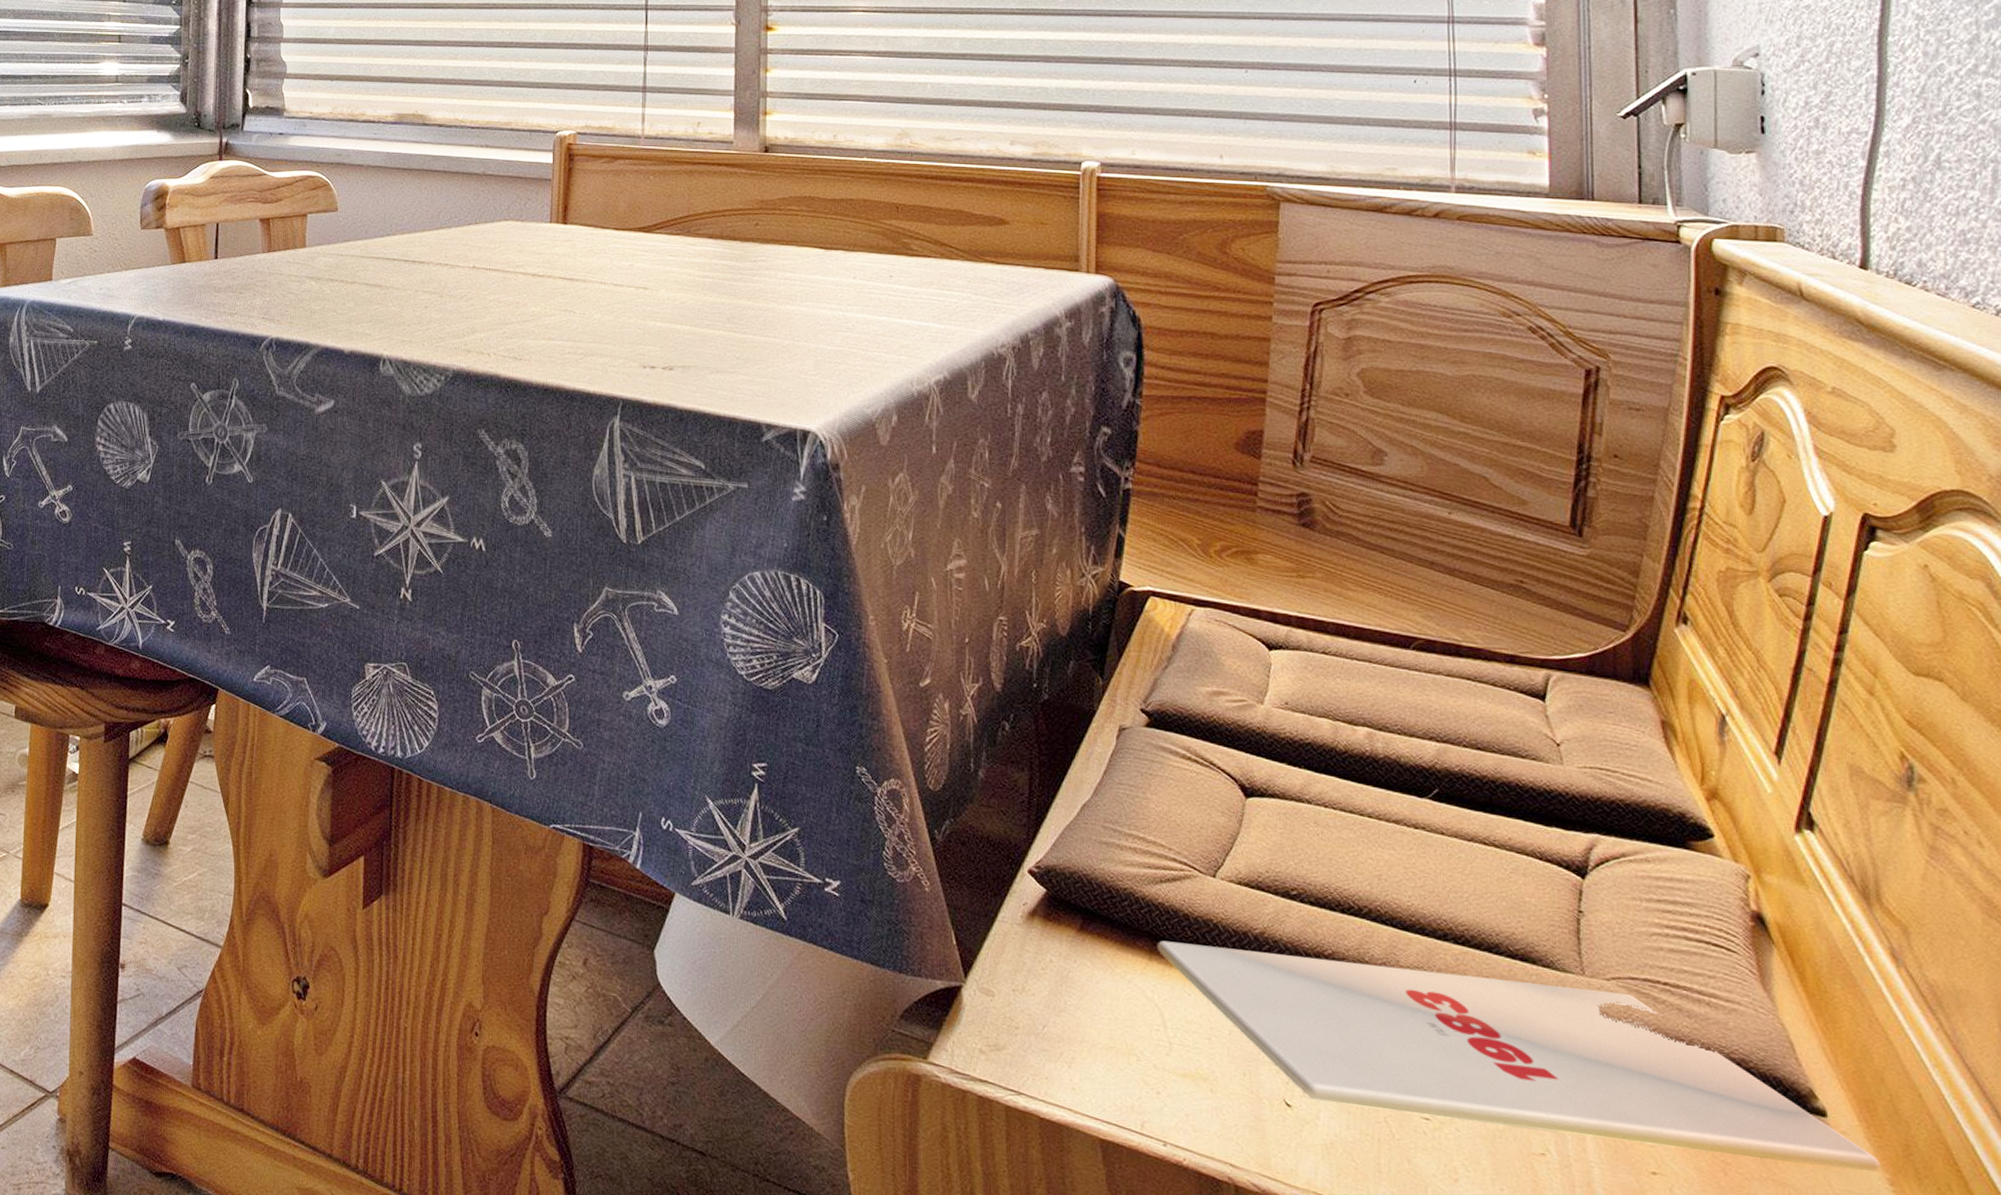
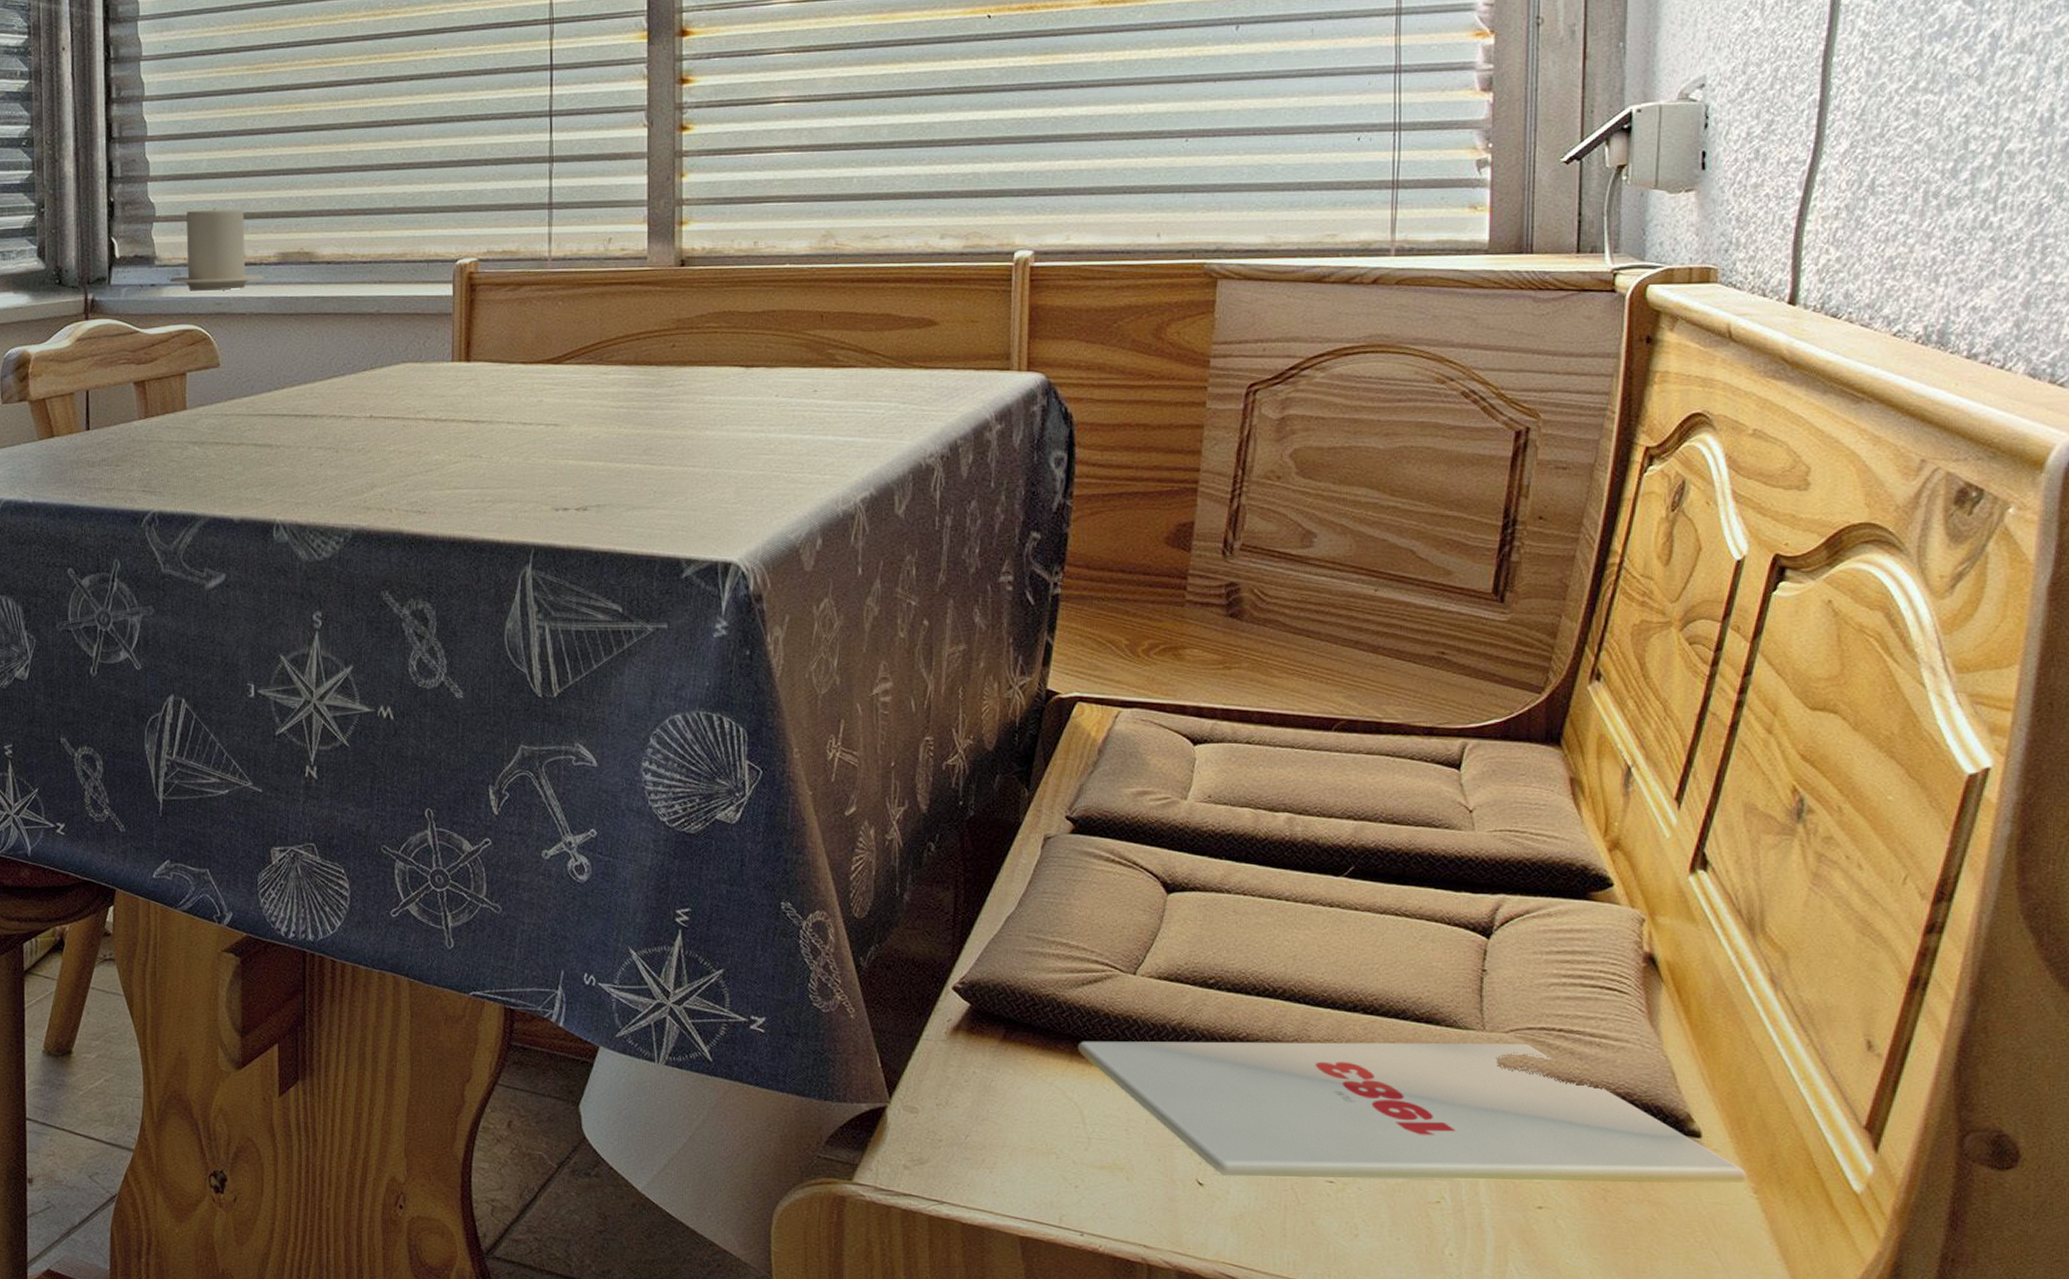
candle: none [296,70,381,143] -> present [169,208,264,291]

